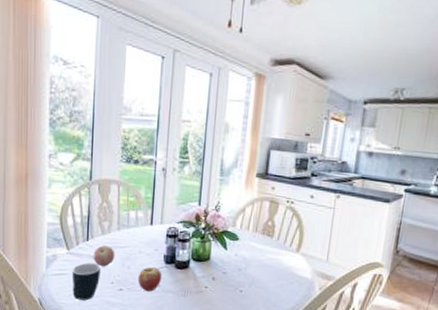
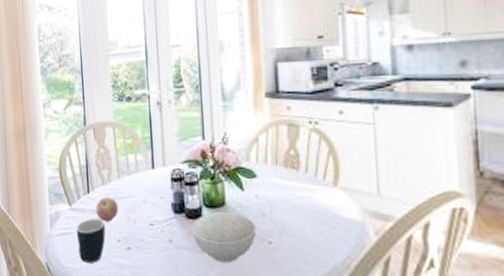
fruit: present [137,266,162,292] -> none [145,218,173,250]
bowl: none [179,264,233,305] -> present [192,211,257,263]

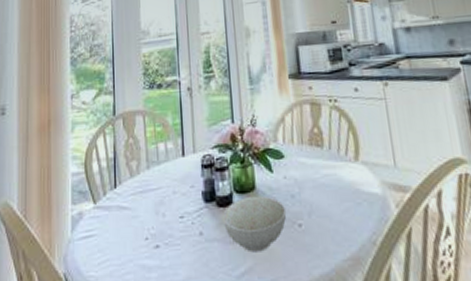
mug: present [76,219,106,263] -> none [100,216,132,269]
apple: present [95,197,119,222] -> none [122,191,147,219]

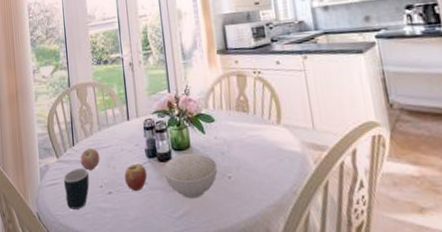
mug: none [100,216,132,269] -> present [63,168,90,209]
apple: none [122,191,147,219] -> present [80,148,100,171]
fruit: none [175,209,204,245] -> present [124,163,148,192]

